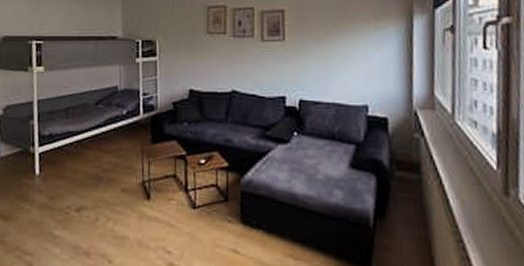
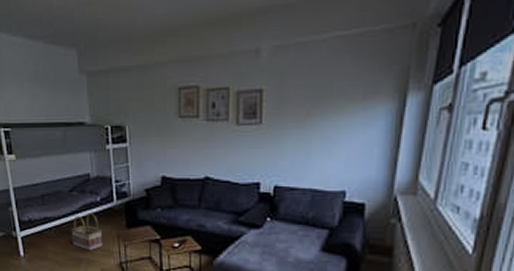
basket: none [93,126,126,169] -> present [71,212,103,251]

